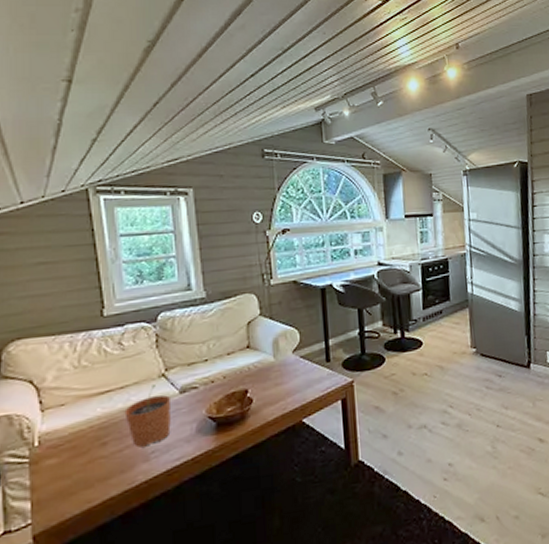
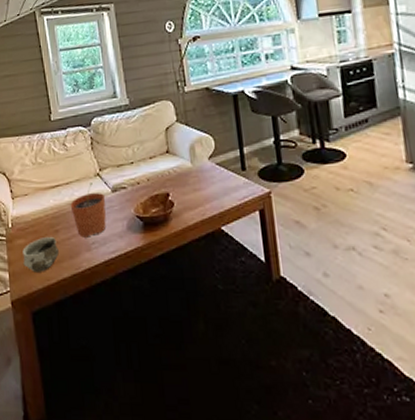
ceramic bowl: none [53,450,106,496] -> present [22,236,59,272]

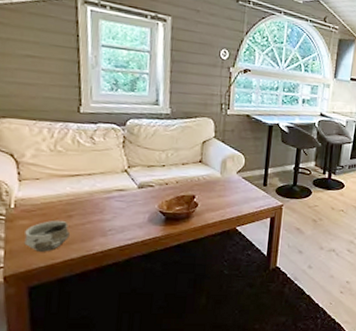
plant pot: present [70,183,107,238] -> none [89,177,131,225]

